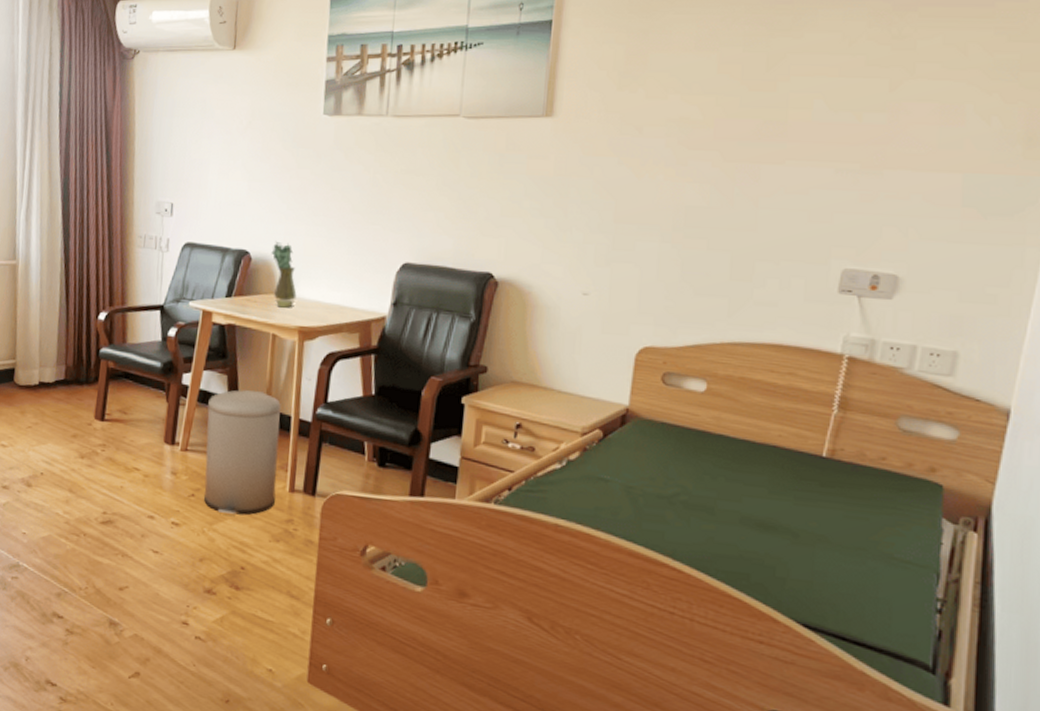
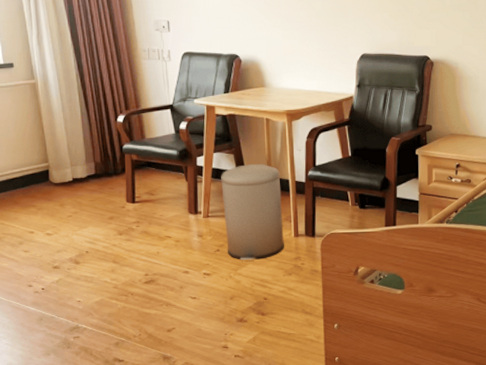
vase: present [271,241,297,308] -> none [257,45,282,97]

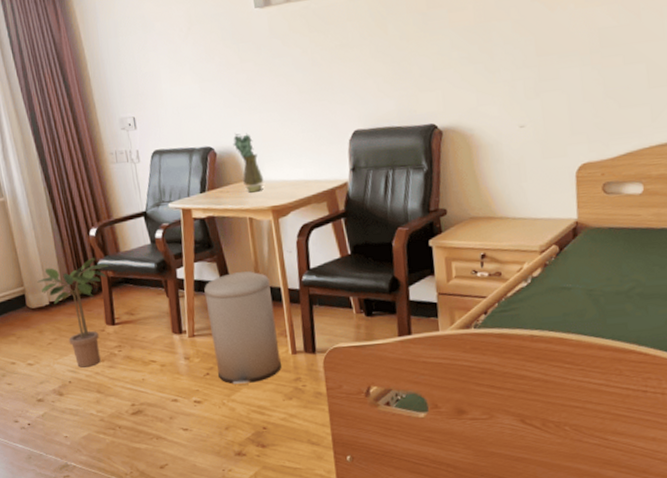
potted plant: none [62,142,134,239] -> present [37,258,109,368]
vase: none [257,45,282,97] -> present [233,133,264,193]

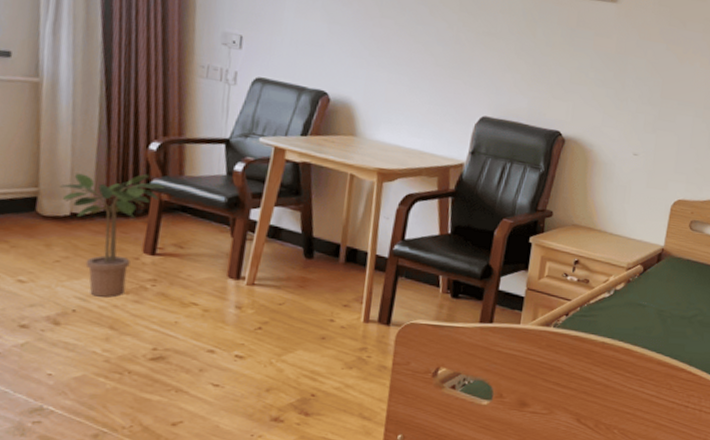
pedal bin: present [204,271,281,386] -> none [272,226,357,346]
vase: present [233,133,264,193] -> none [351,85,377,151]

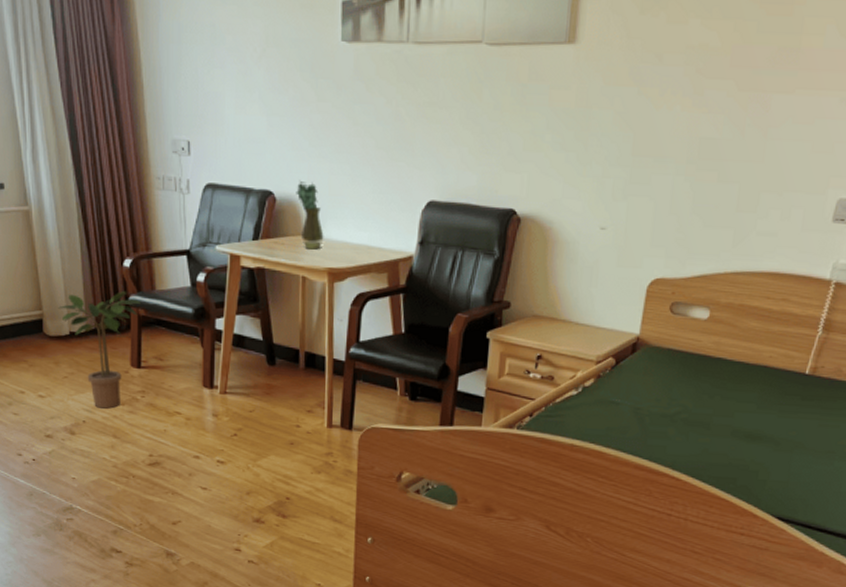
vase: none [351,85,377,151] -> present [296,180,324,250]

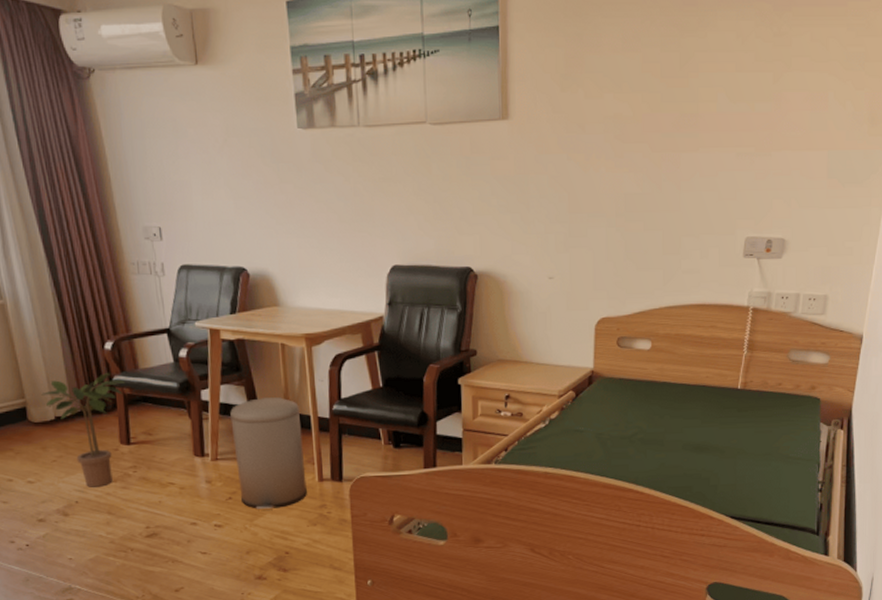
pedal bin: none [243,333,315,452] -> present [230,397,307,510]
vase: present [296,180,324,250] -> none [268,255,299,318]

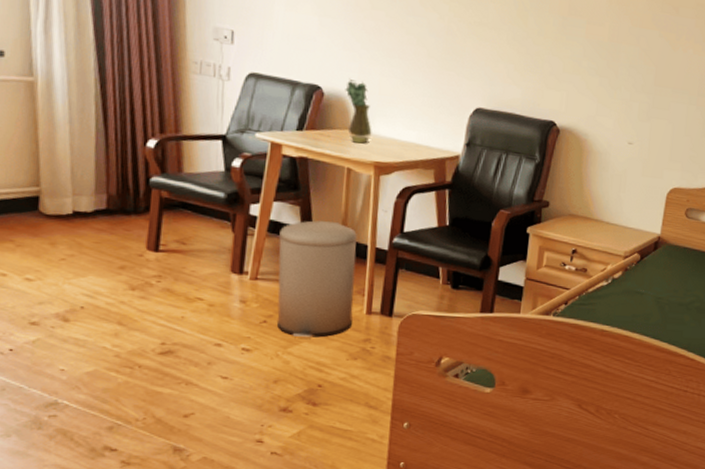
potted plant: present [41,373,126,487] -> none [61,171,166,294]
vase: none [268,255,299,318] -> present [345,78,372,144]

